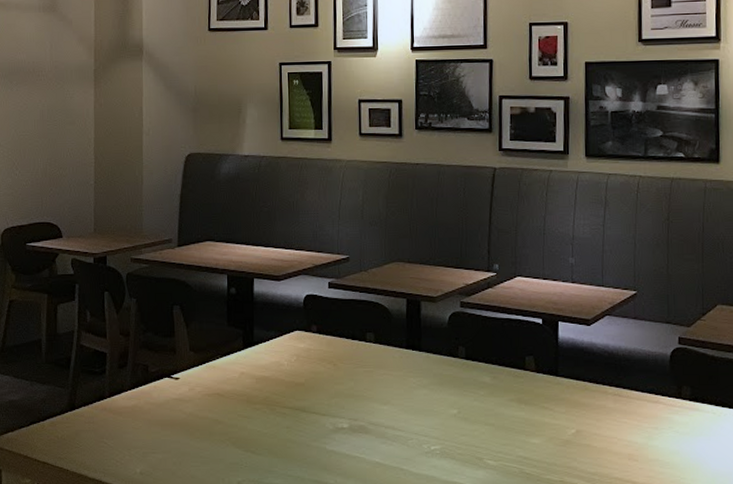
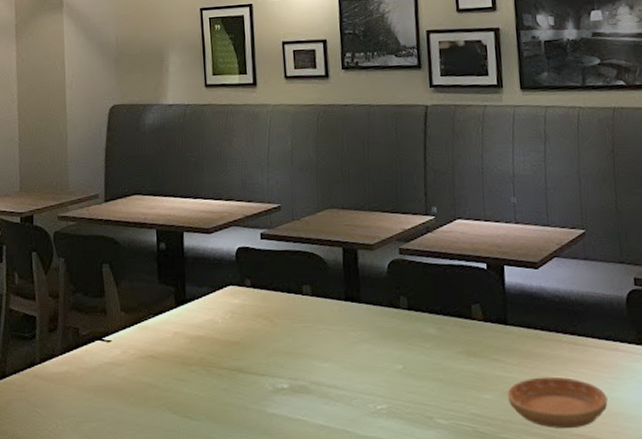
saucer: none [553,425,646,471] -> present [507,376,608,428]

